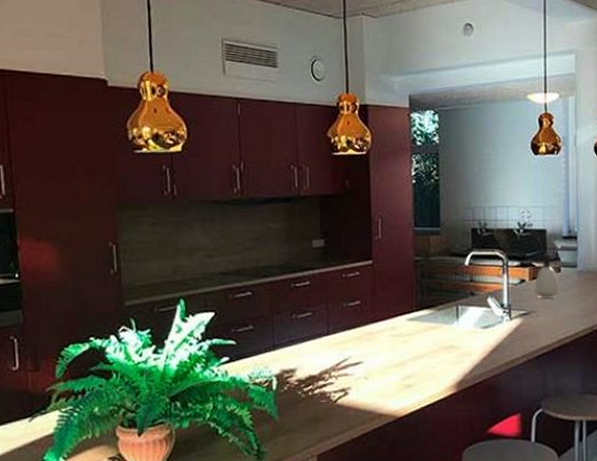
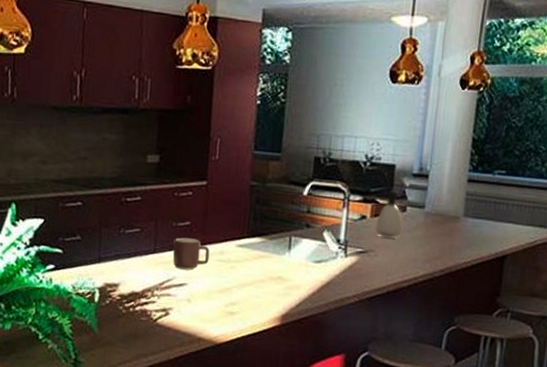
mug: none [346,317,382,348] -> present [172,237,210,270]

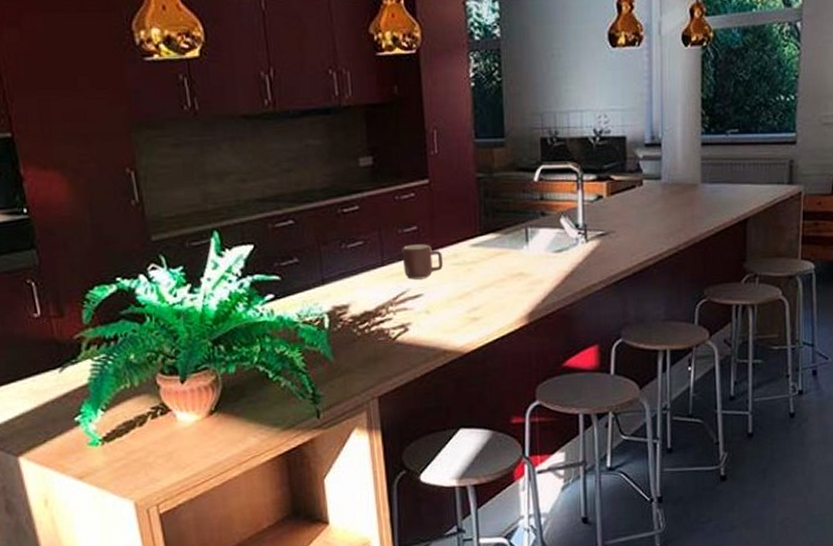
soap dispenser: present [375,190,407,238] -> none [613,165,642,216]

